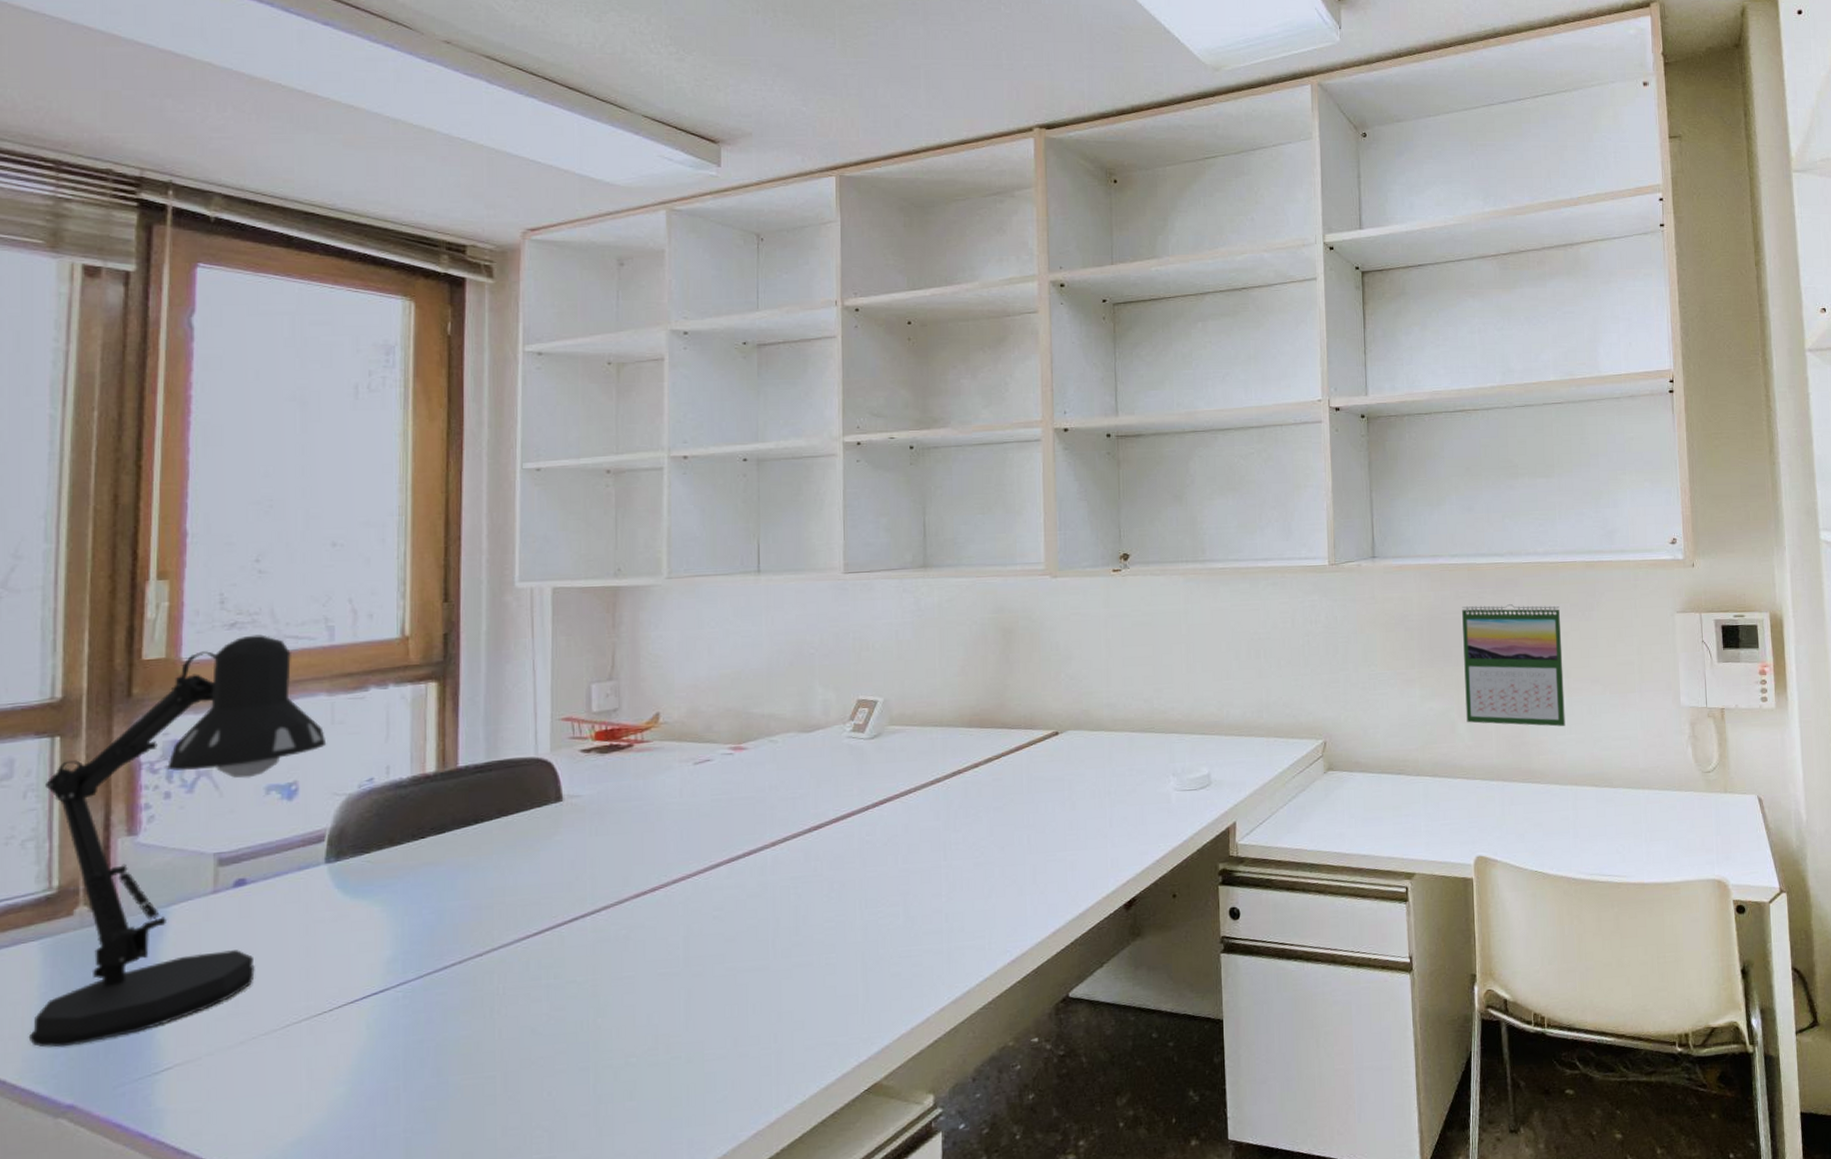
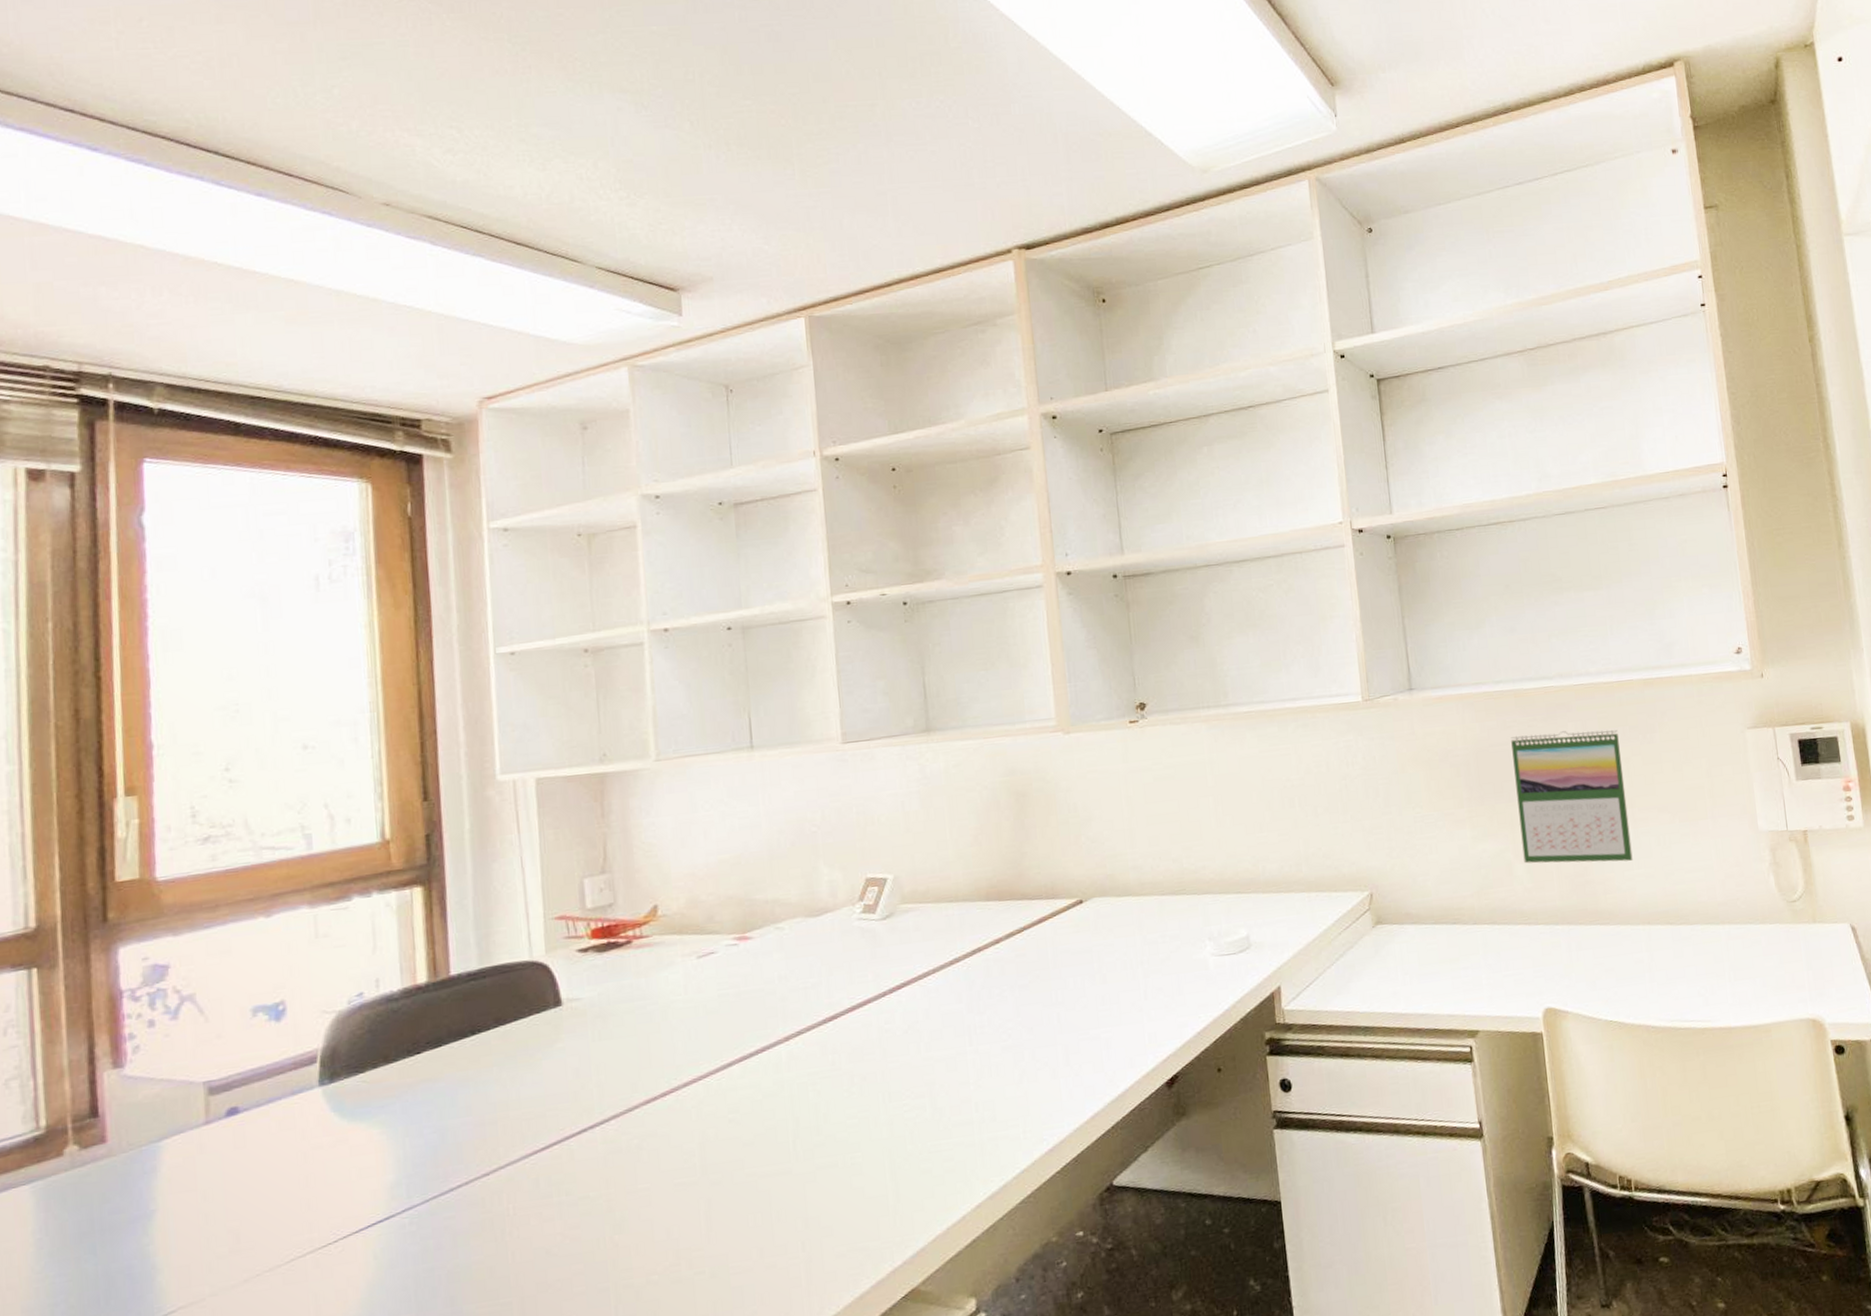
desk lamp: present [28,634,327,1048] -> none [25,847,312,1297]

